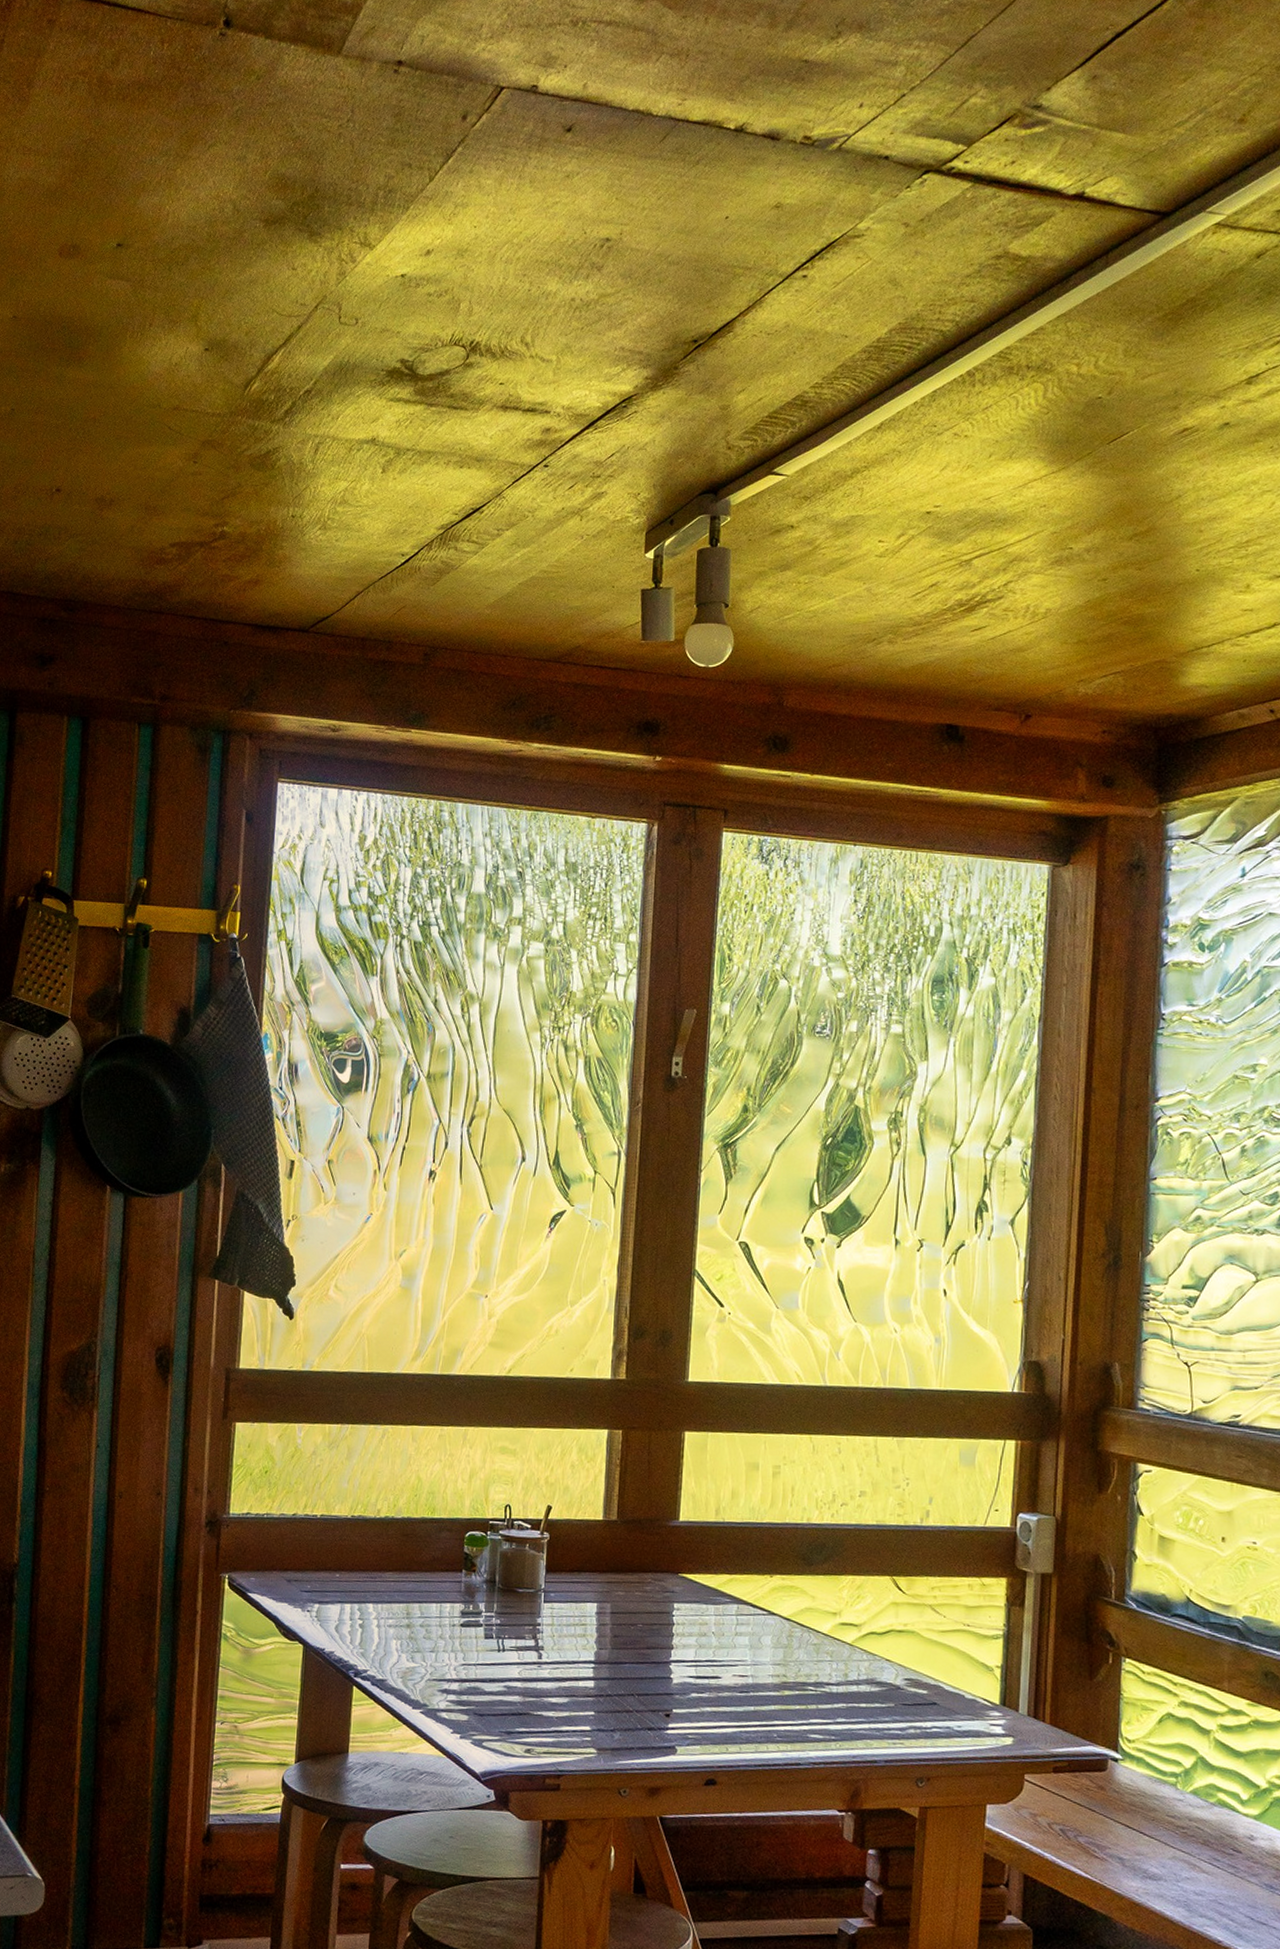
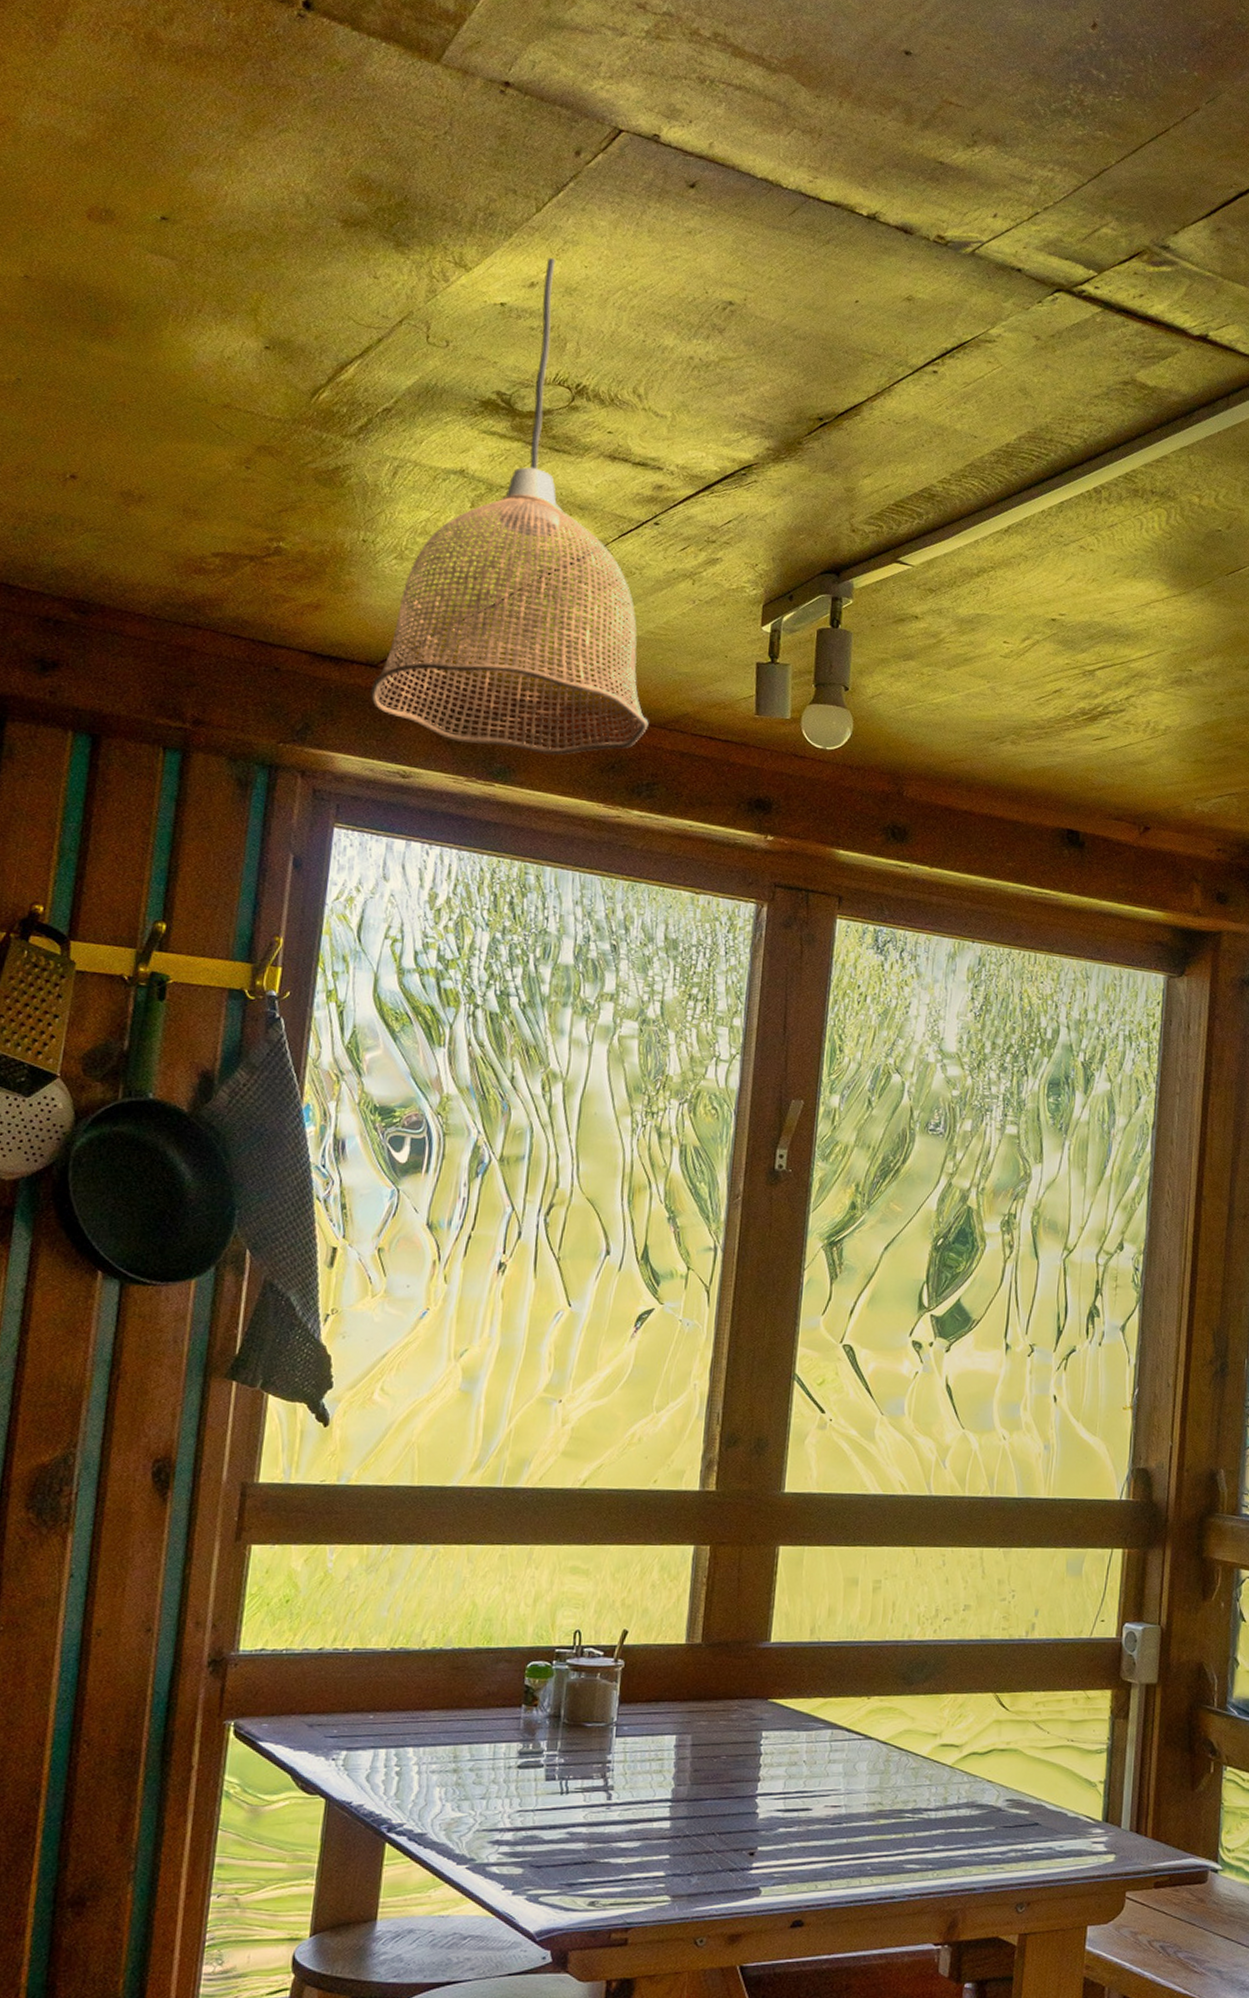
pendant lamp: none [303,224,545,698] -> present [370,257,649,756]

